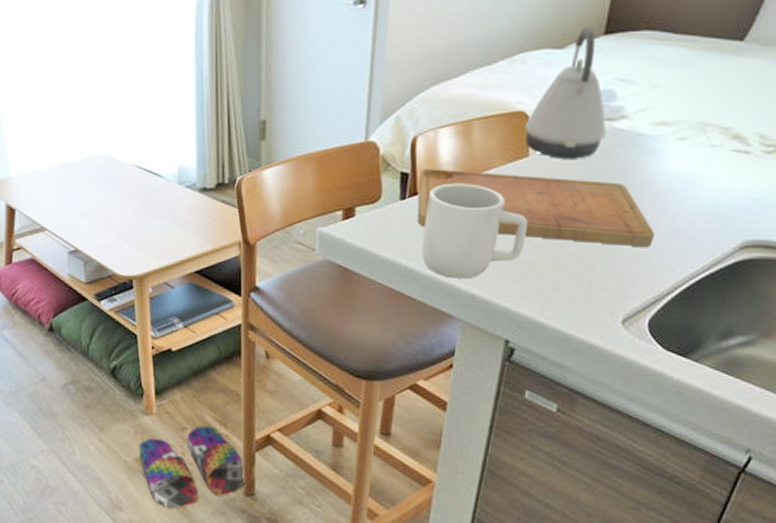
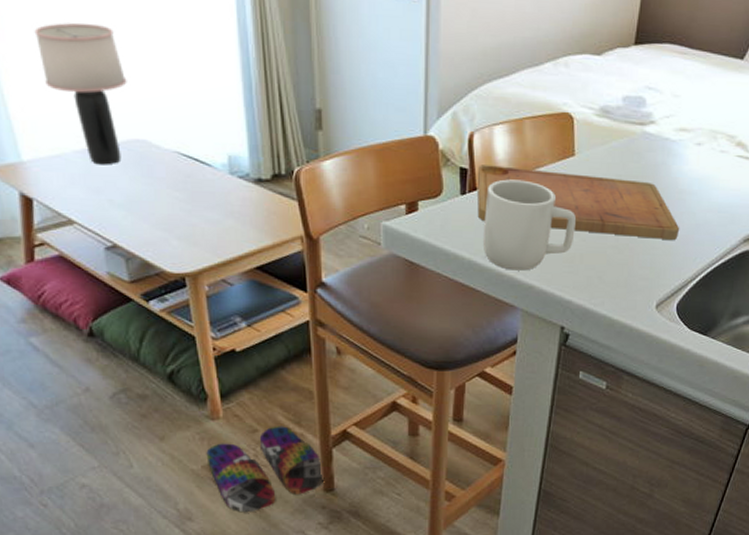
table lamp: none [29,56,98,179] -> present [34,22,127,165]
kettle: present [524,26,607,159] -> none [569,35,639,160]

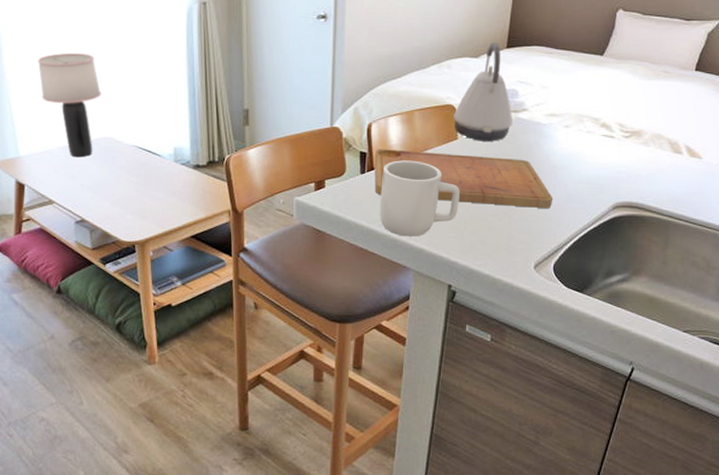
slippers: present [206,426,325,512] -> none [143,370,241,447]
kettle: none [569,35,639,160] -> present [453,41,513,141]

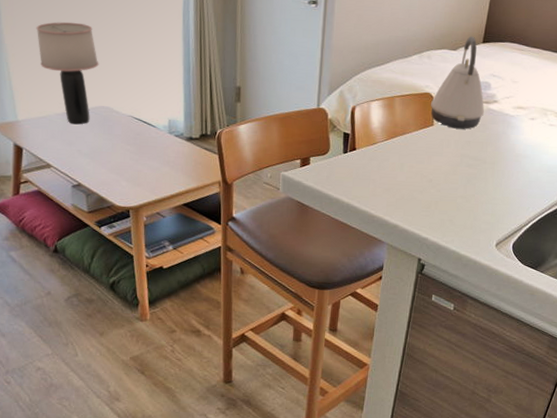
cutting board: present [375,149,554,208] -> none [355,131,516,193]
mug: present [379,160,461,237] -> none [358,142,434,213]

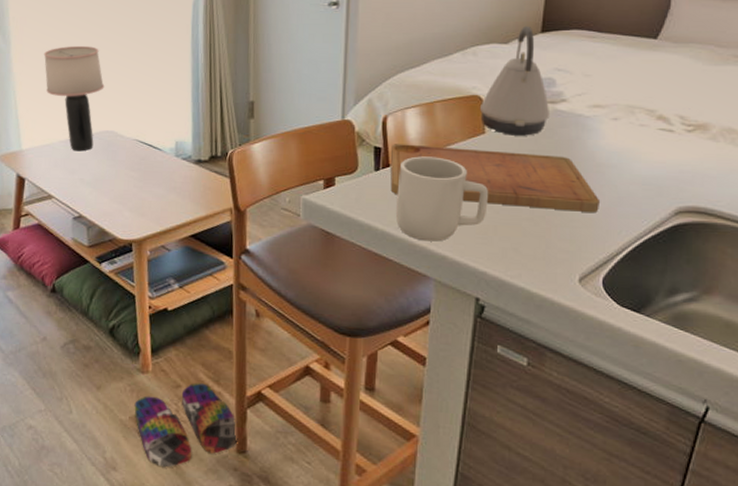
slippers: none [134,328,225,396] -> present [134,383,238,467]
cutting board: none [355,131,516,193] -> present [390,144,601,212]
mug: none [358,142,434,213] -> present [395,156,489,242]

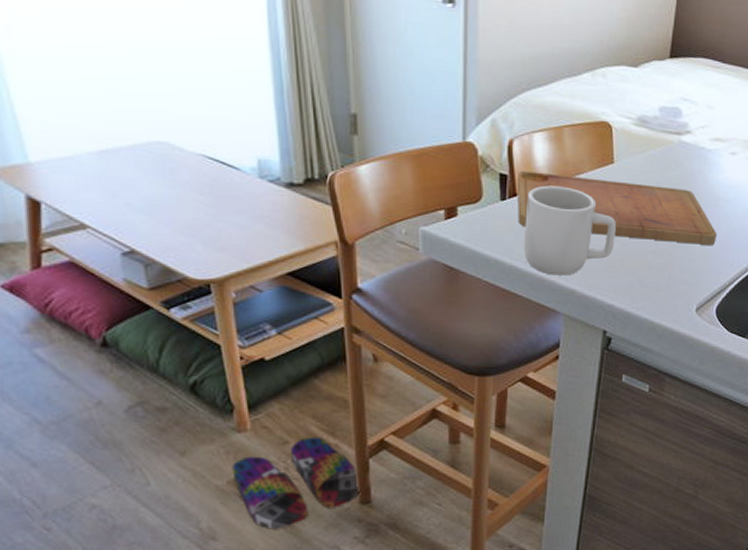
table lamp: present [43,45,105,151] -> none [45,20,148,168]
kettle: present [479,25,551,136] -> none [608,48,676,167]

